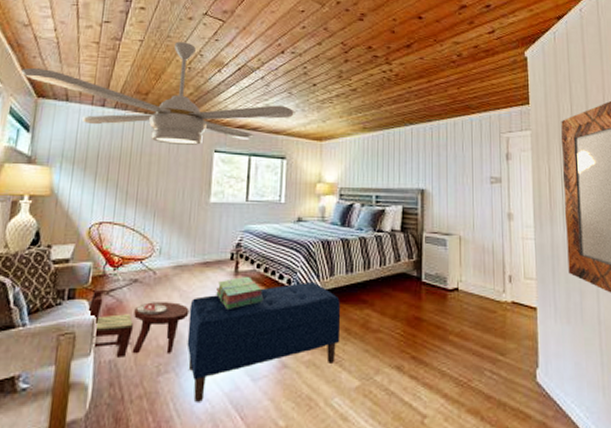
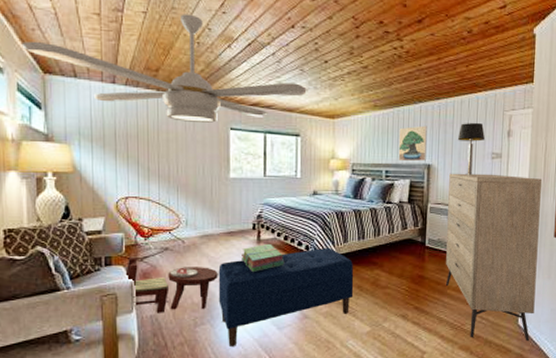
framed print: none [389,148,419,186] -> present [398,125,427,162]
dresser: none [445,198,555,405] -> present [445,173,542,342]
table lamp: none [453,145,483,202] -> present [458,122,486,176]

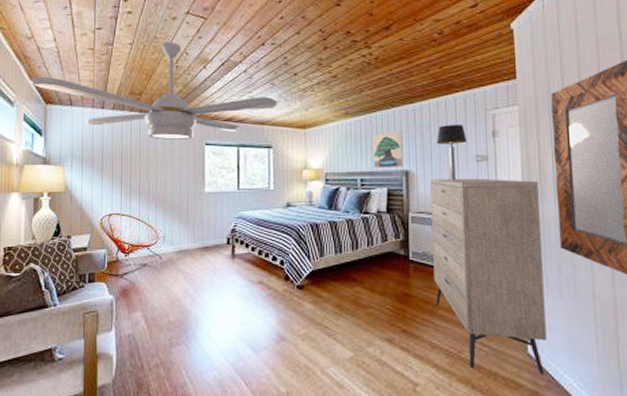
dining set: present [125,258,218,313] -> none [106,274,194,332]
bench: present [218,247,354,346] -> none [194,262,333,370]
stack of books: present [242,243,285,273] -> none [216,258,260,290]

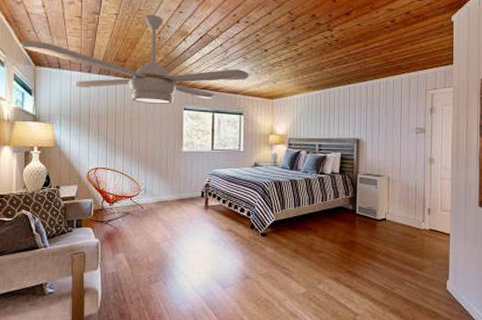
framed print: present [372,130,403,169] -> none [330,104,356,136]
dresser: present [430,178,547,375] -> none [375,146,464,307]
table lamp: present [437,124,468,181] -> none [384,100,410,149]

